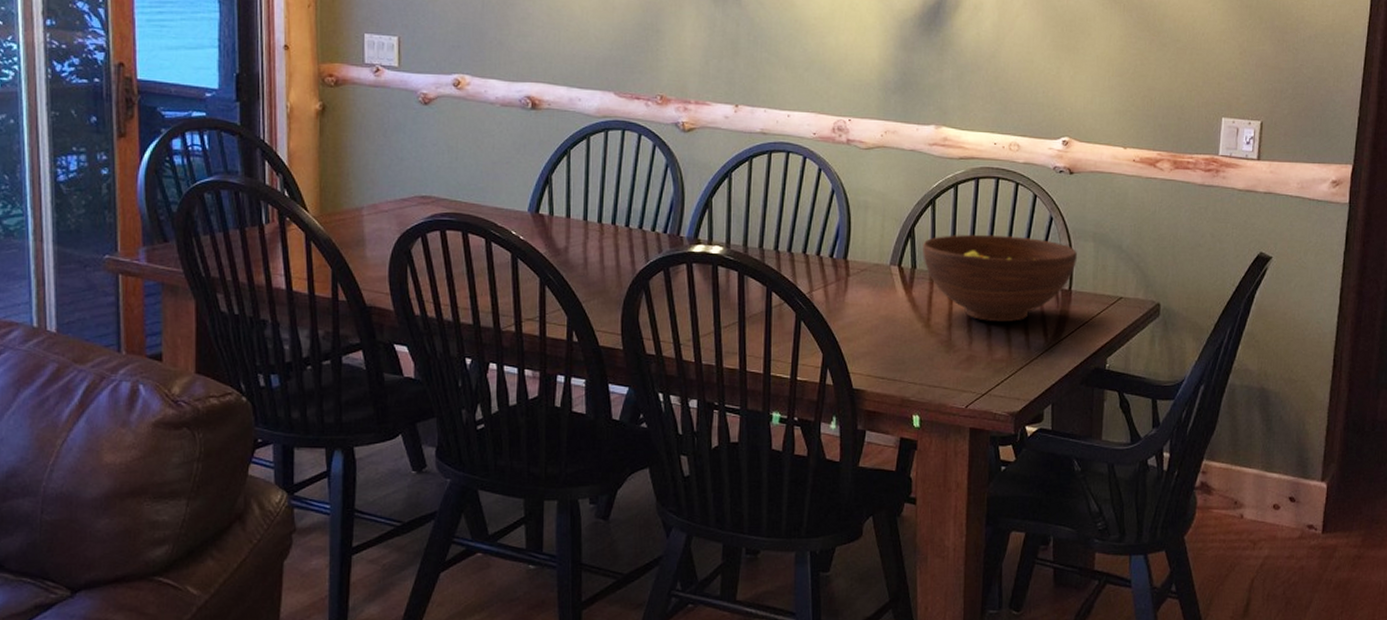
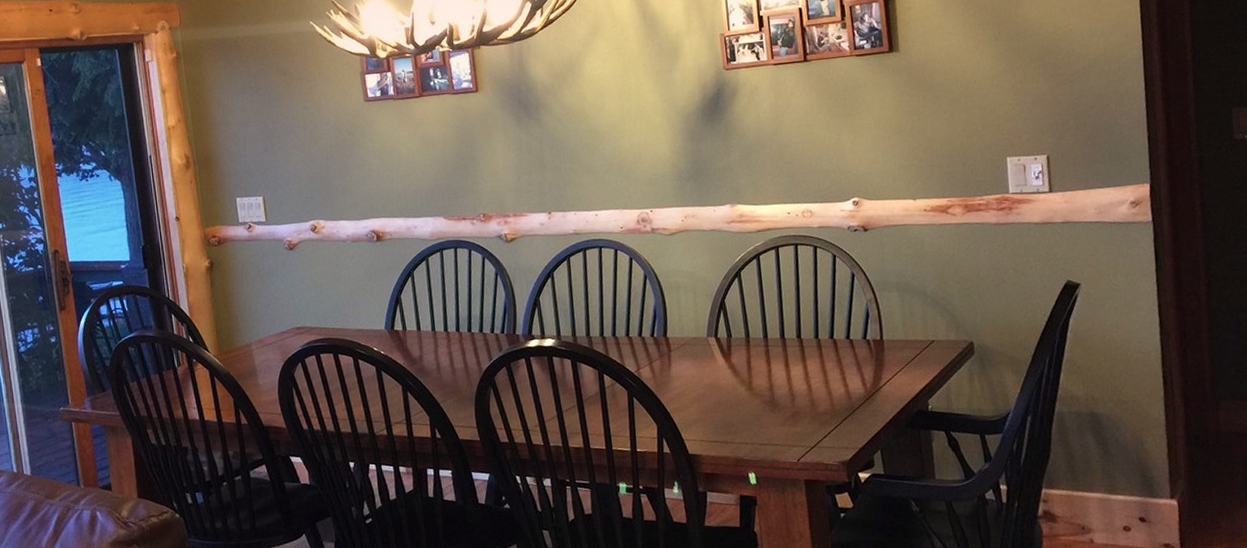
fruit bowl: present [923,234,1077,323] -> none [735,295,884,378]

